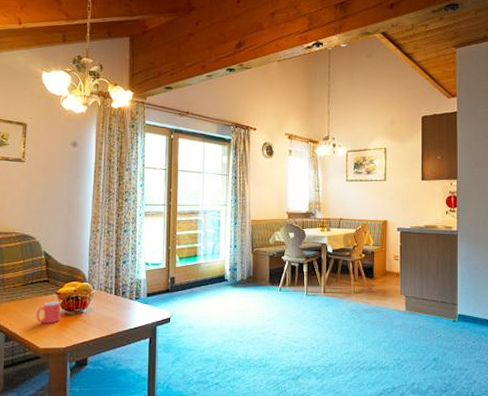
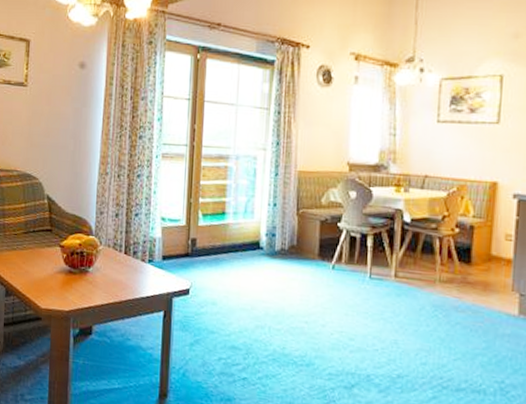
mug: present [36,301,61,324] -> none [38,254,64,281]

